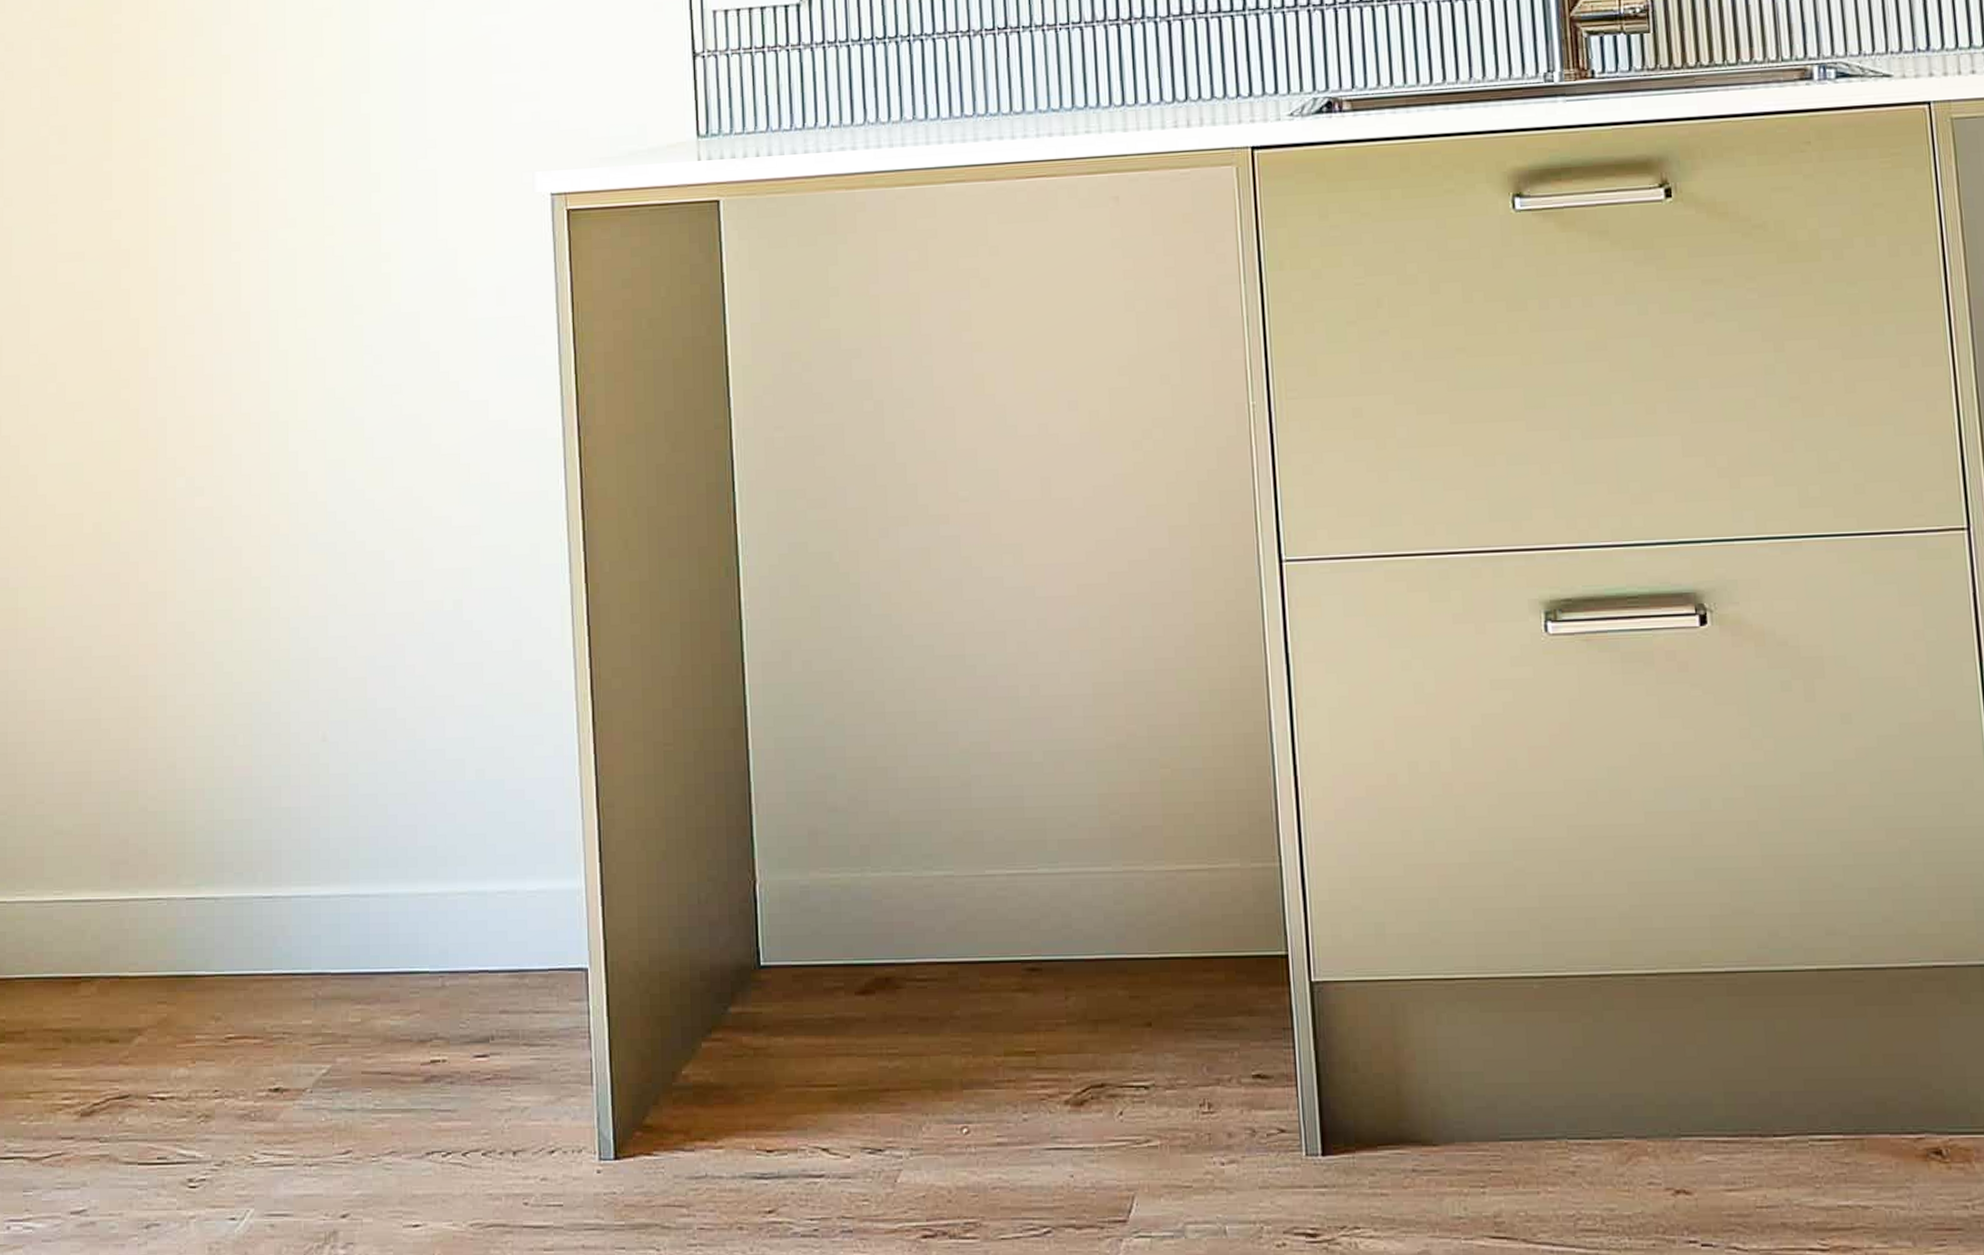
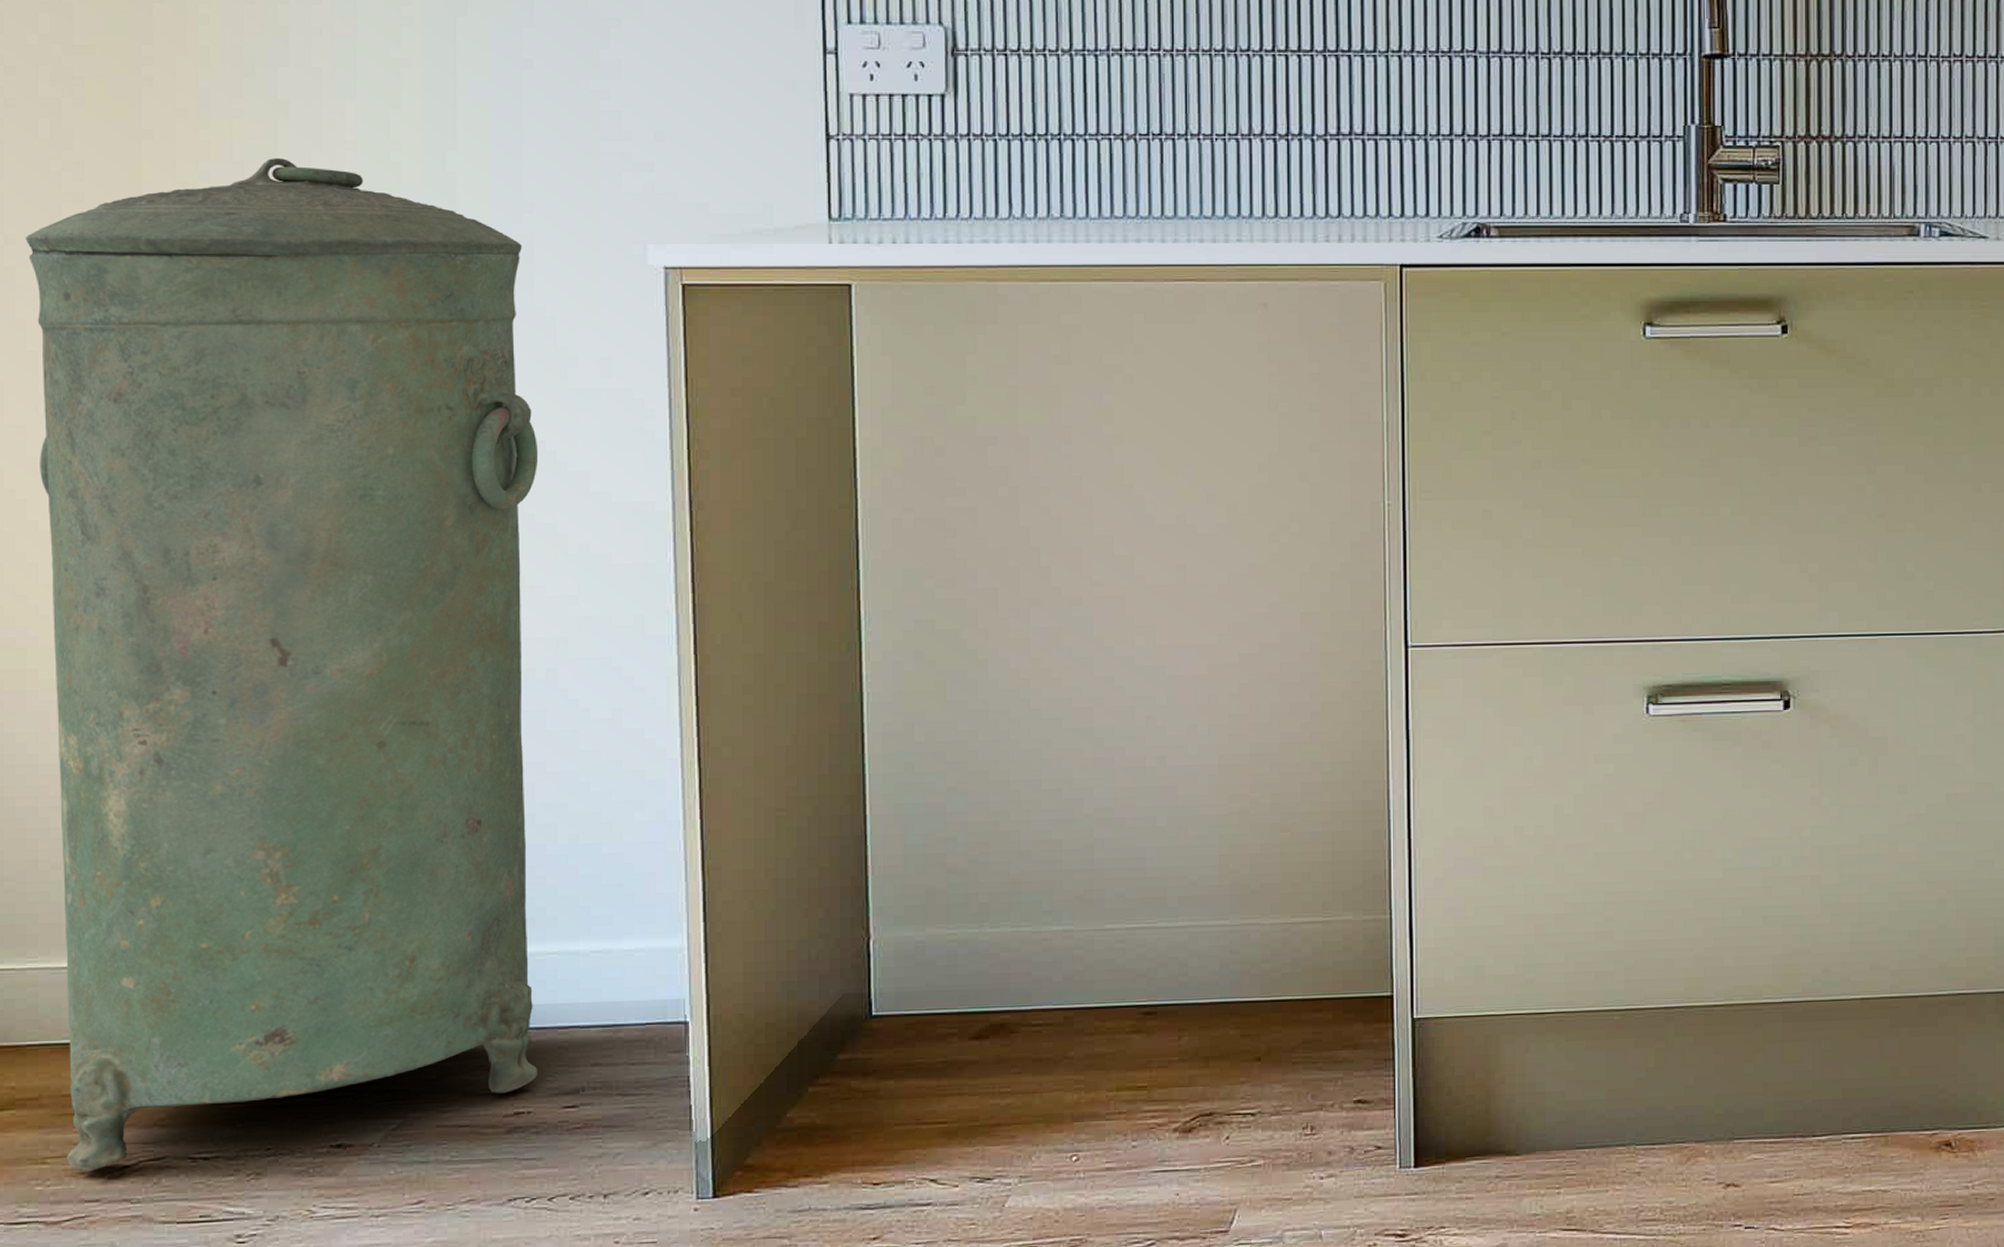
trash can: none [20,110,452,1109] -> present [25,157,539,1172]

